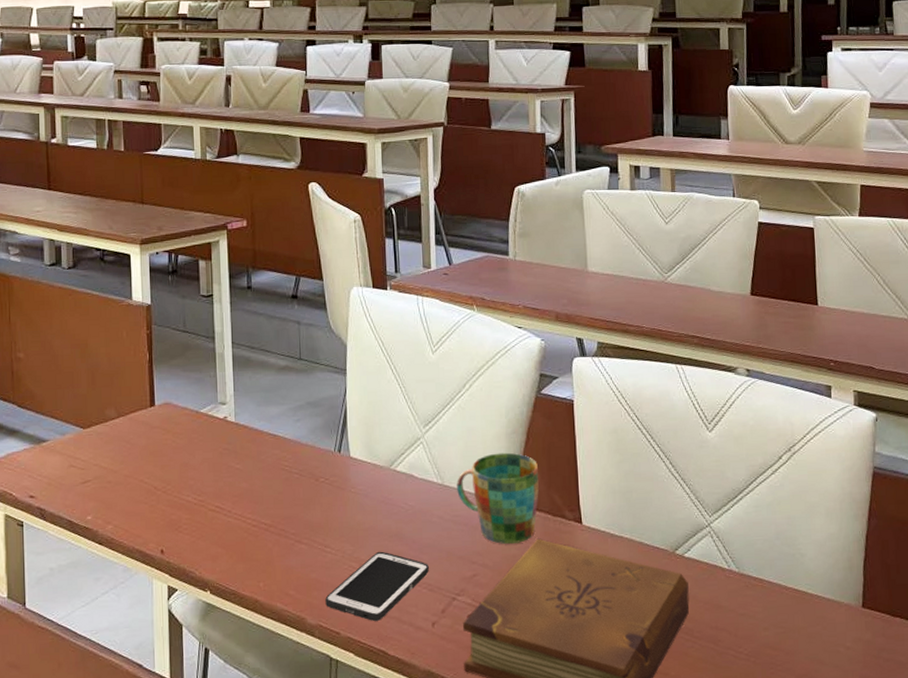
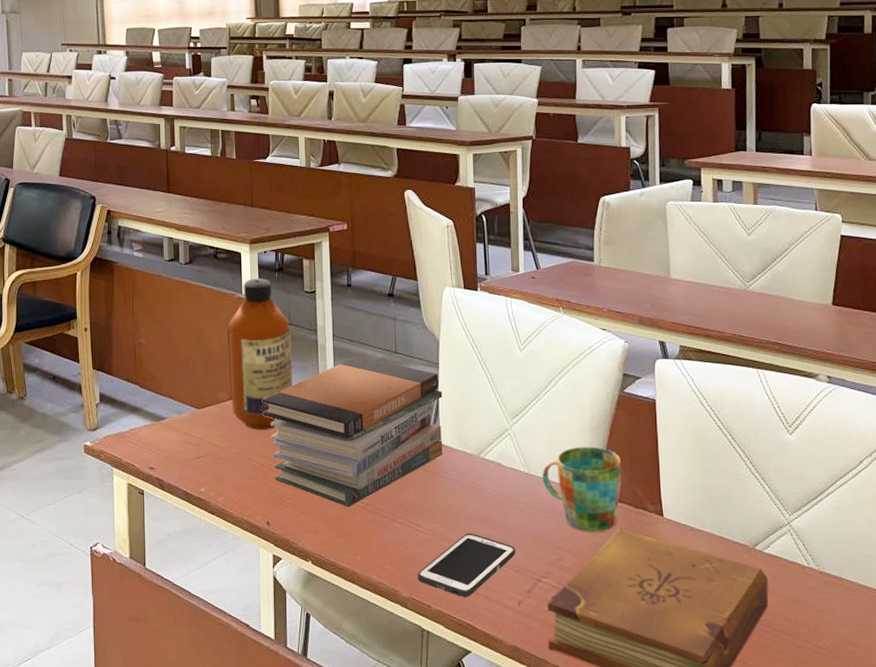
bottle: none [116,282,188,449] -> present [227,278,293,430]
book stack: none [154,364,351,530] -> present [262,356,443,507]

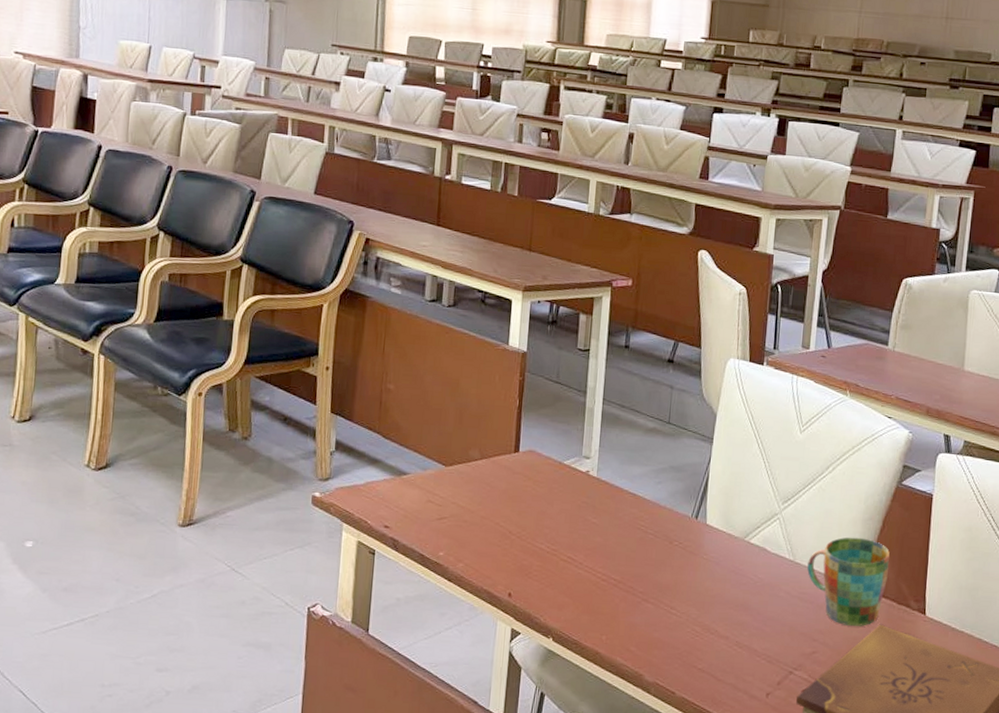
bottle: present [227,278,293,430] -> none [483,329,558,495]
book stack: present [262,356,443,507] -> none [516,423,714,584]
cell phone: present [418,533,515,597] -> none [664,619,770,685]

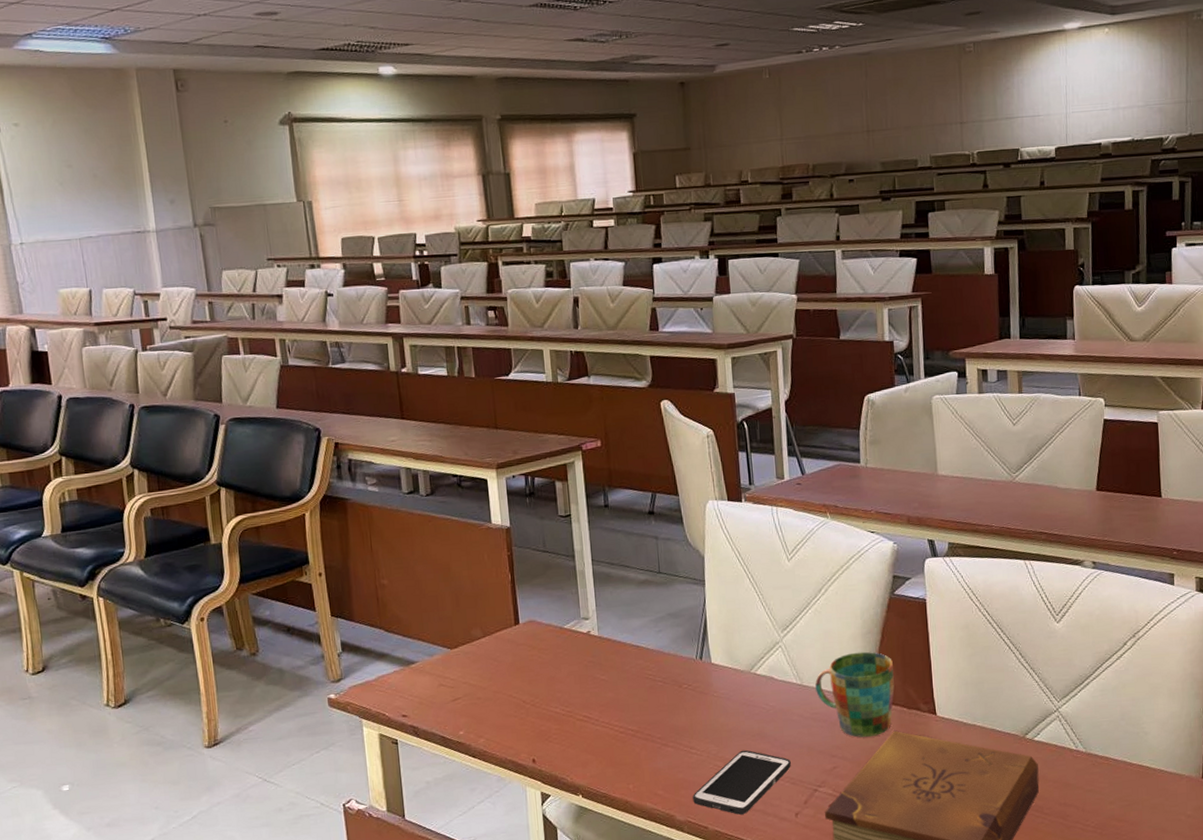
cell phone: none [664,619,770,685] -> present [693,750,791,815]

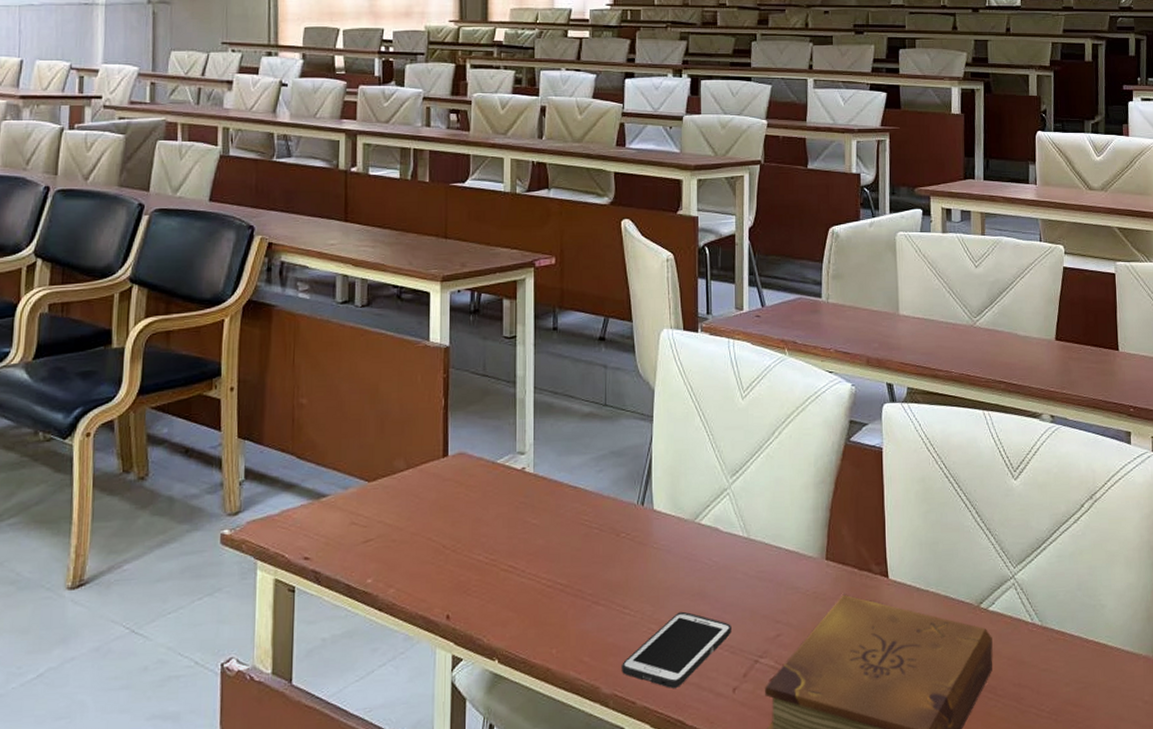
mug: present [815,651,895,738] -> none [763,503,846,601]

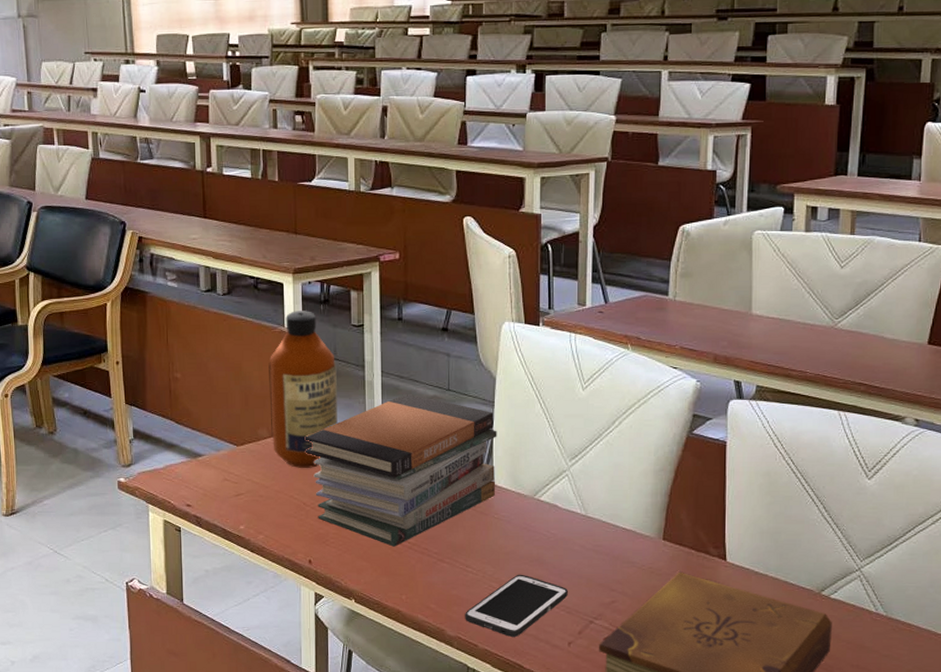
bottle: none [409,322,486,504] -> present [269,311,337,468]
book stack: none [447,411,656,591] -> present [304,393,497,547]

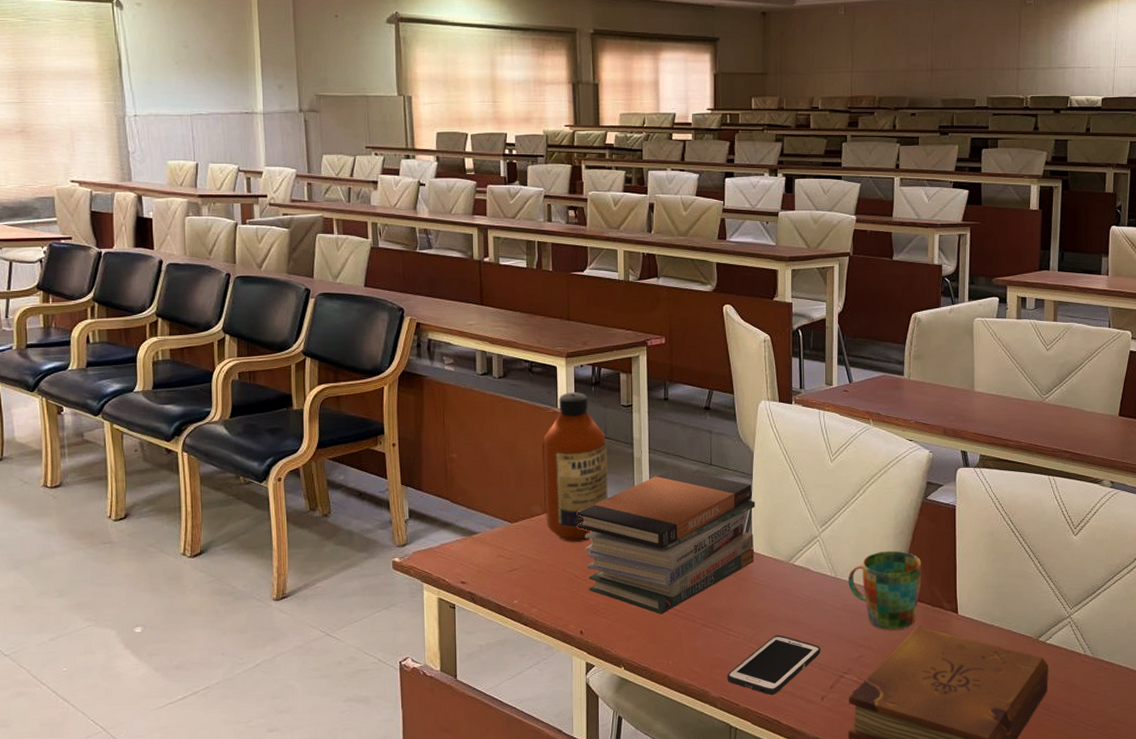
mug: none [600,489,684,575] -> present [848,550,921,630]

